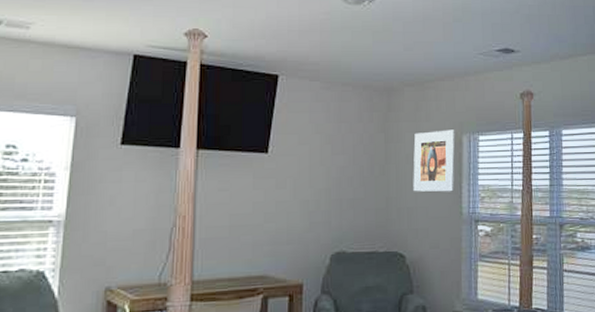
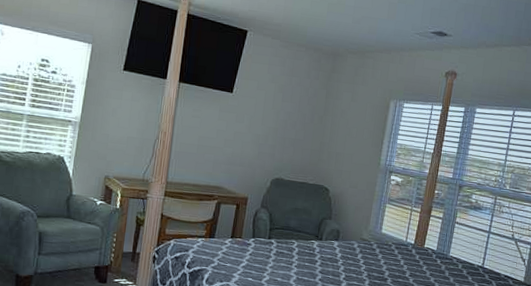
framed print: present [413,129,455,192] -> none [343,93,385,146]

